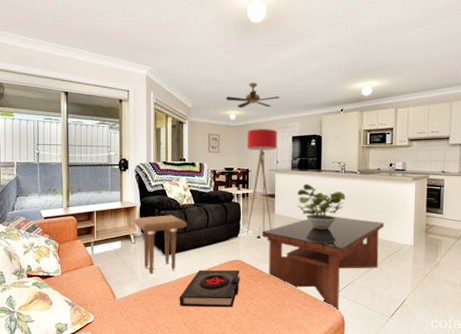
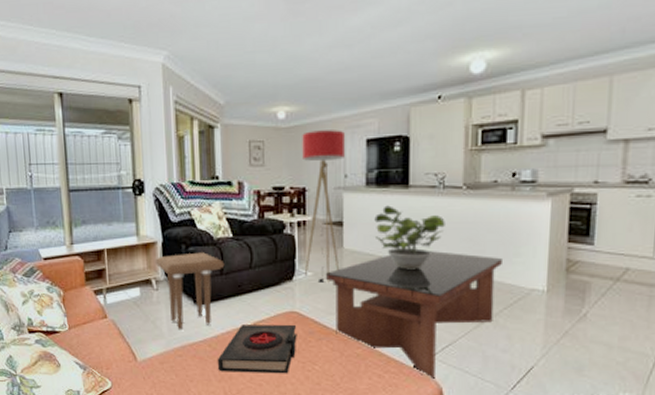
ceiling fan: present [225,83,280,109] -> none [270,65,348,103]

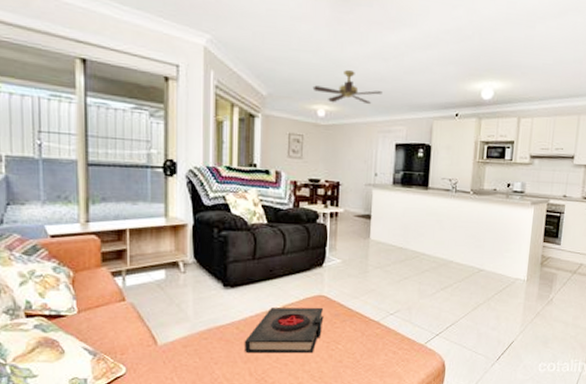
side table: present [154,252,225,332] -> none [183,237,258,315]
ceiling fan: none [270,65,348,103] -> present [312,70,383,104]
floor lamp: present [302,130,345,283] -> none [333,130,377,269]
coffee table: present [325,251,502,379] -> none [352,245,496,353]
potted plant: present [374,205,445,269] -> none [398,203,455,260]

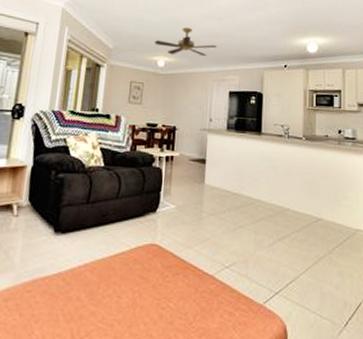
book: present [244,307,324,354] -> none [68,257,156,312]

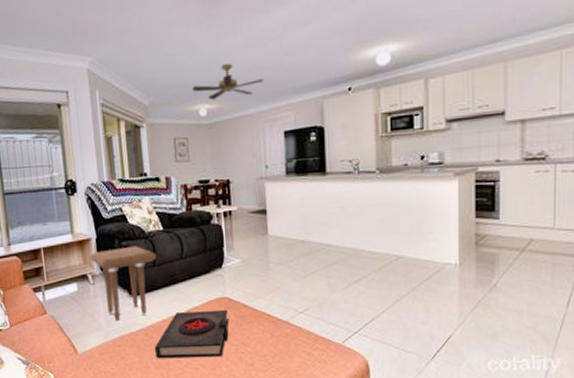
side table: none [20,179,93,264] -> present [90,246,157,323]
book: none [68,257,156,312] -> present [154,309,229,359]

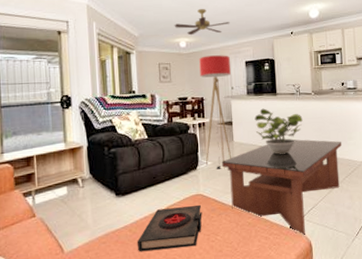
side table: present [90,246,157,323] -> none [80,152,142,222]
floor lamp: none [224,124,265,268] -> present [199,55,231,169]
coffee table: none [252,232,416,353] -> present [221,139,341,235]
potted plant: none [296,192,362,252] -> present [254,108,303,154]

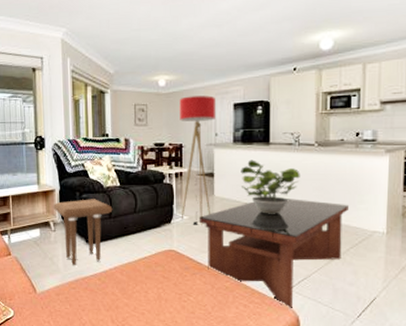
side table: none [80,152,142,222] -> present [53,199,113,267]
book: present [137,204,202,252] -> none [105,261,175,304]
ceiling fan: present [174,9,230,36] -> none [153,41,218,73]

